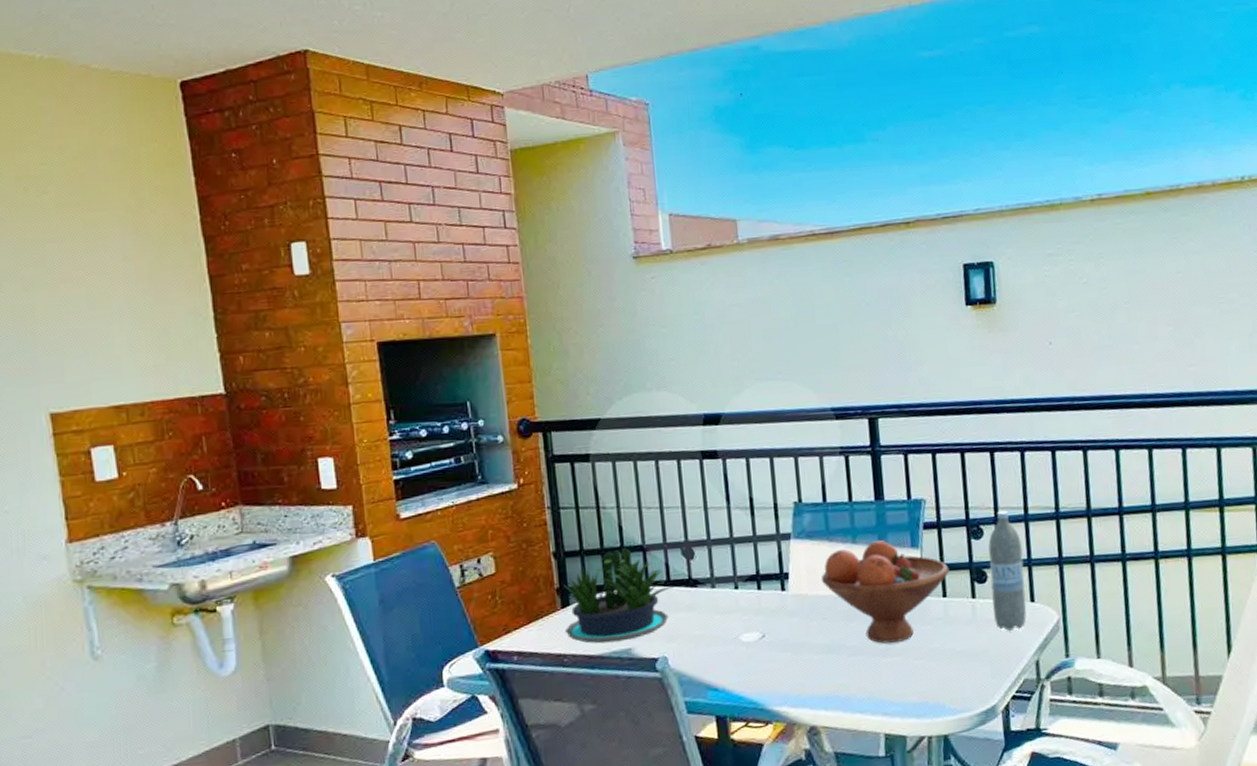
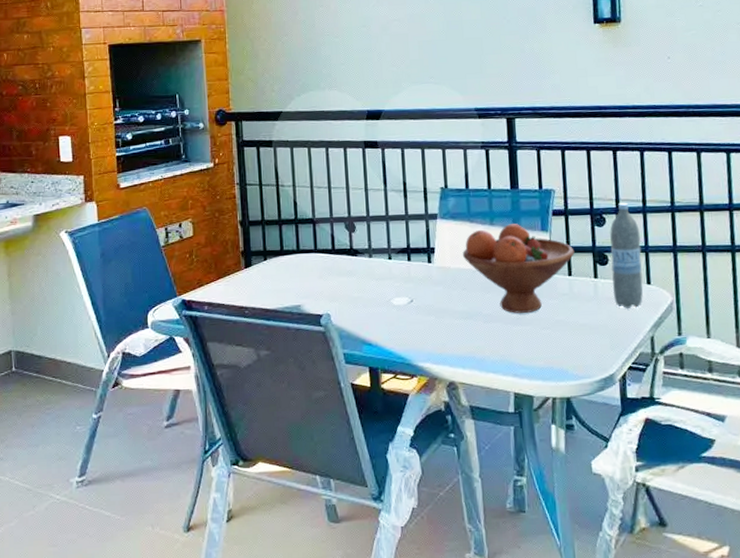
potted plant: present [563,548,679,644] -> none [246,220,342,300]

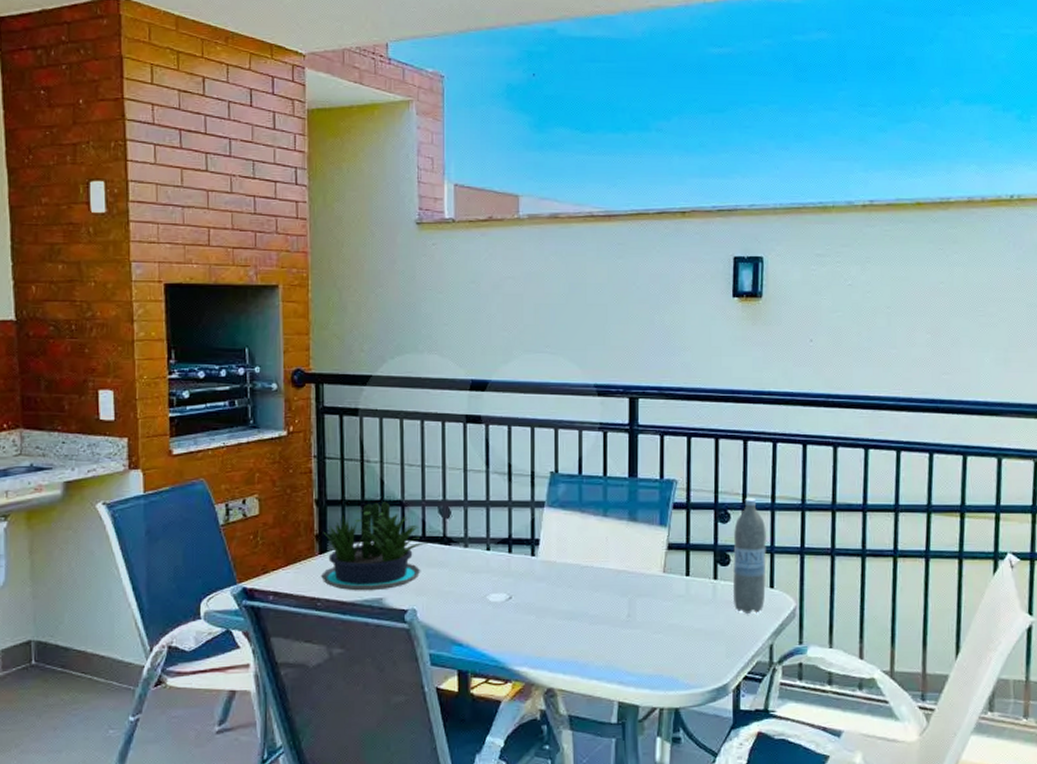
potted plant: none [246,220,342,300] -> present [320,502,434,591]
fruit bowl: present [463,224,575,313] -> none [571,516,694,615]

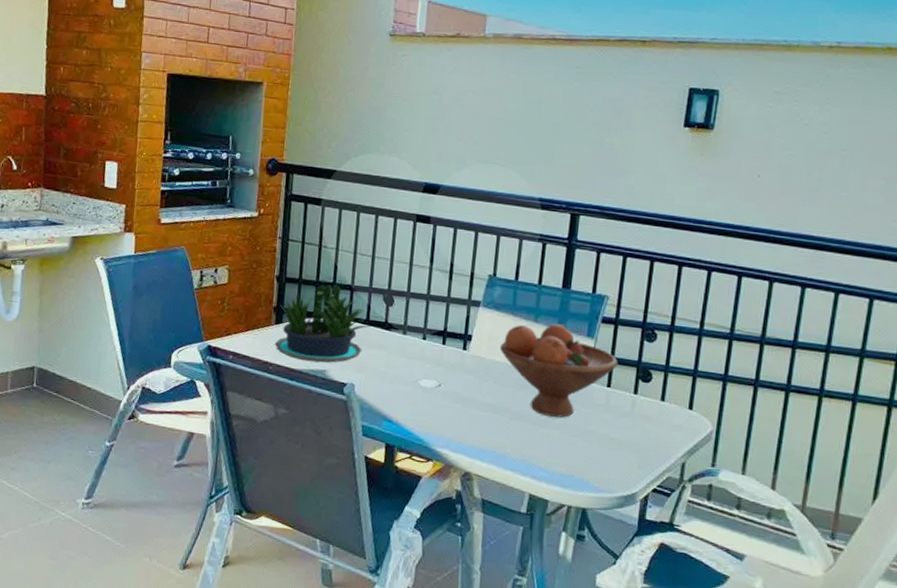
fruit bowl: none [571,516,694,615] -> present [500,324,618,418]
water bottle: present [732,497,766,614] -> none [651,320,692,431]

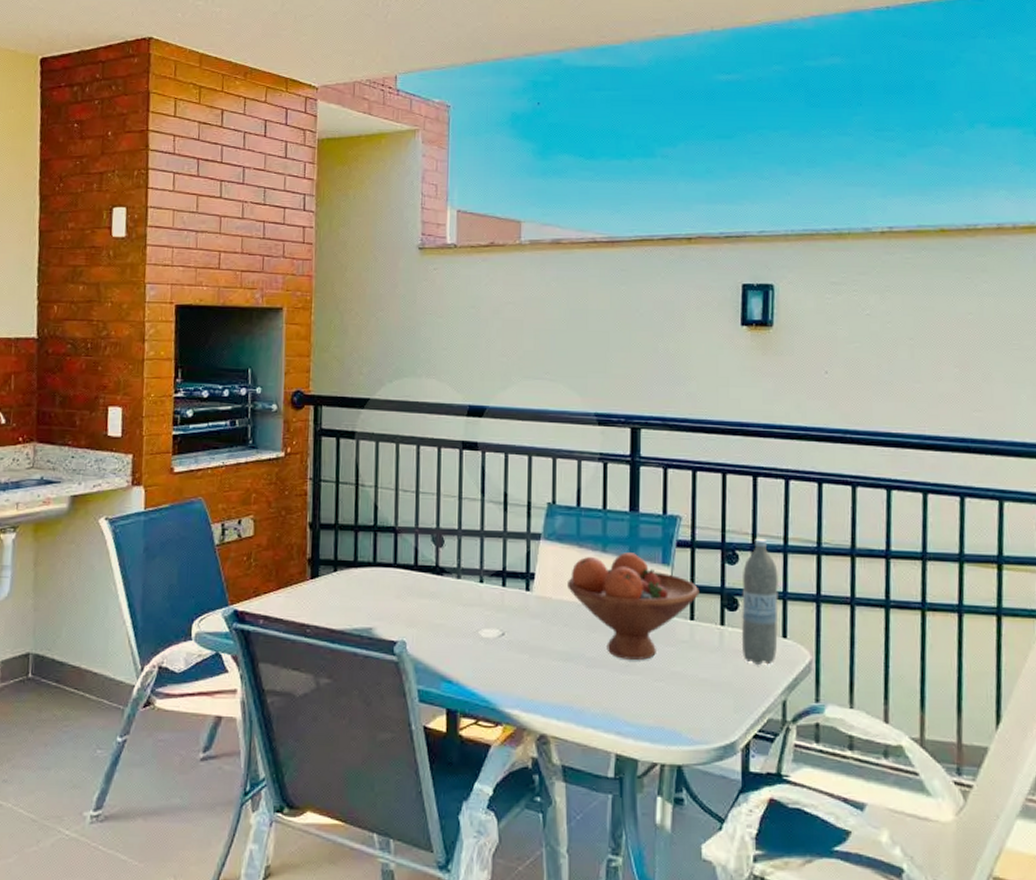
potted plant: present [274,284,376,363] -> none [310,527,426,620]
water bottle: none [651,320,692,431] -> present [741,538,778,665]

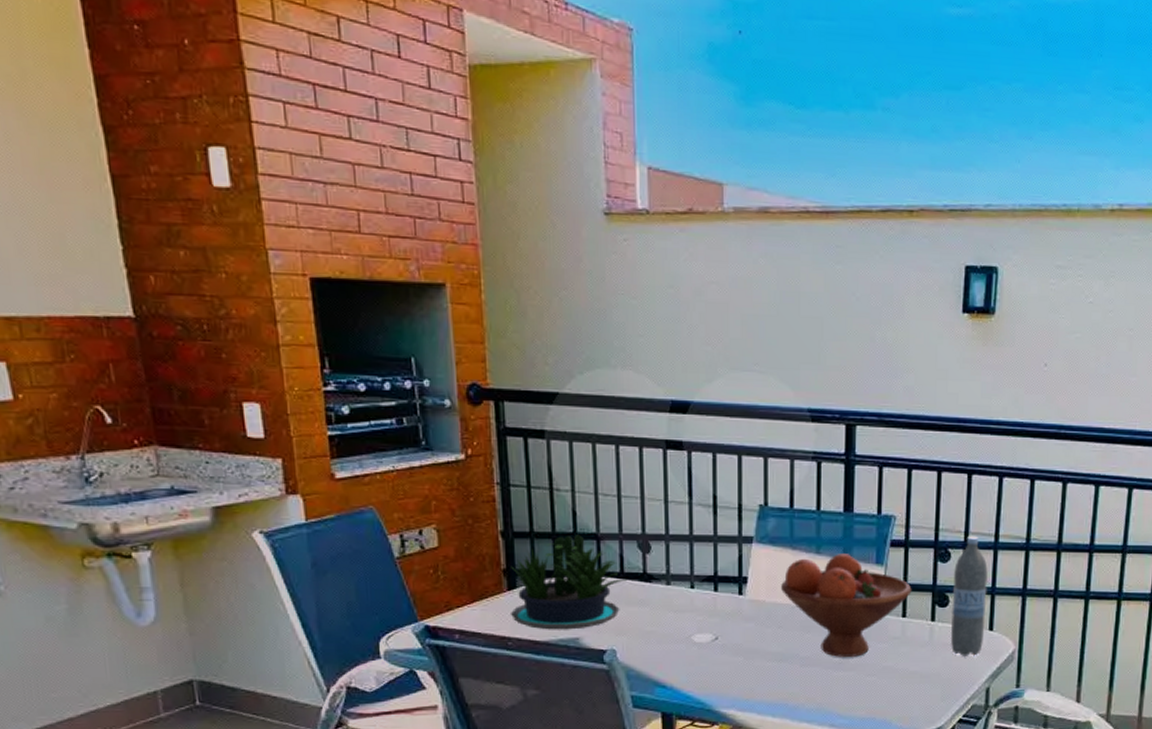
potted plant: none [310,527,426,620] -> present [510,534,633,630]

